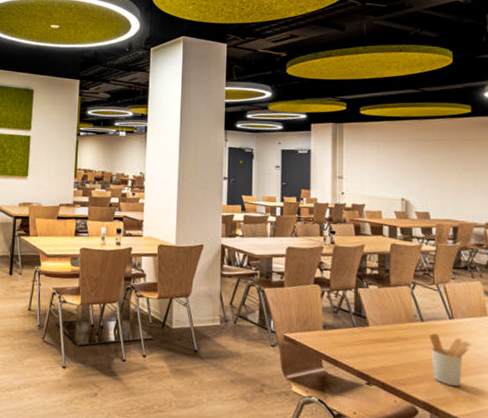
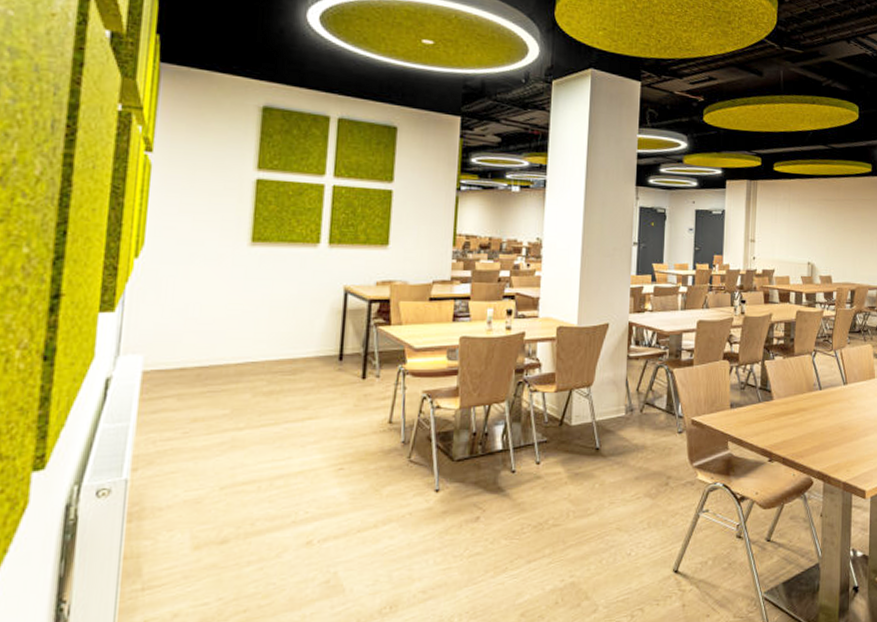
utensil holder: present [429,333,471,387] -> none [826,401,860,452]

